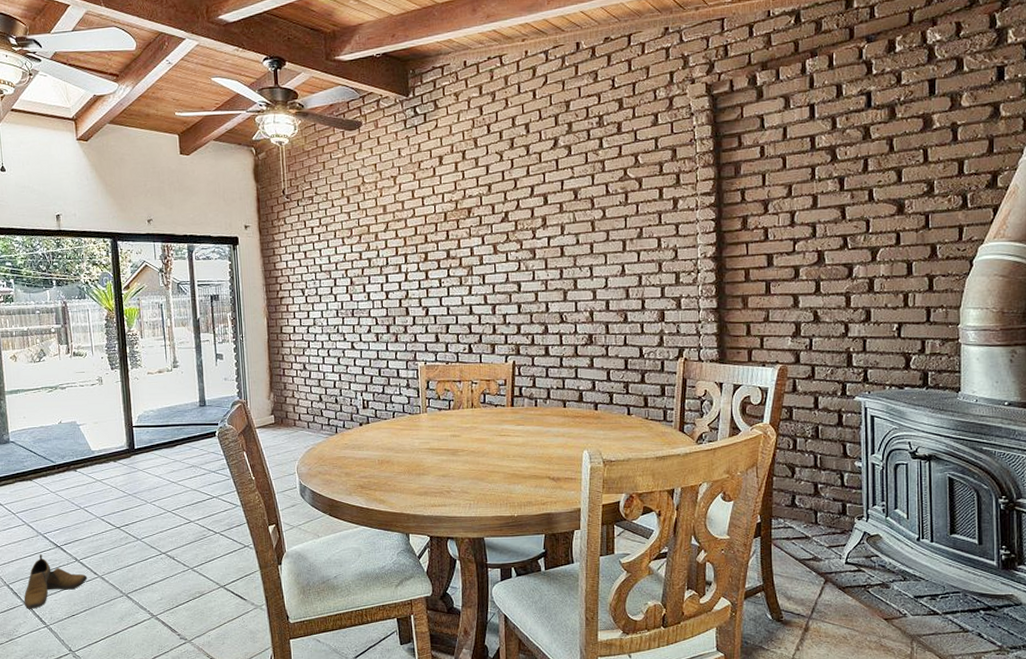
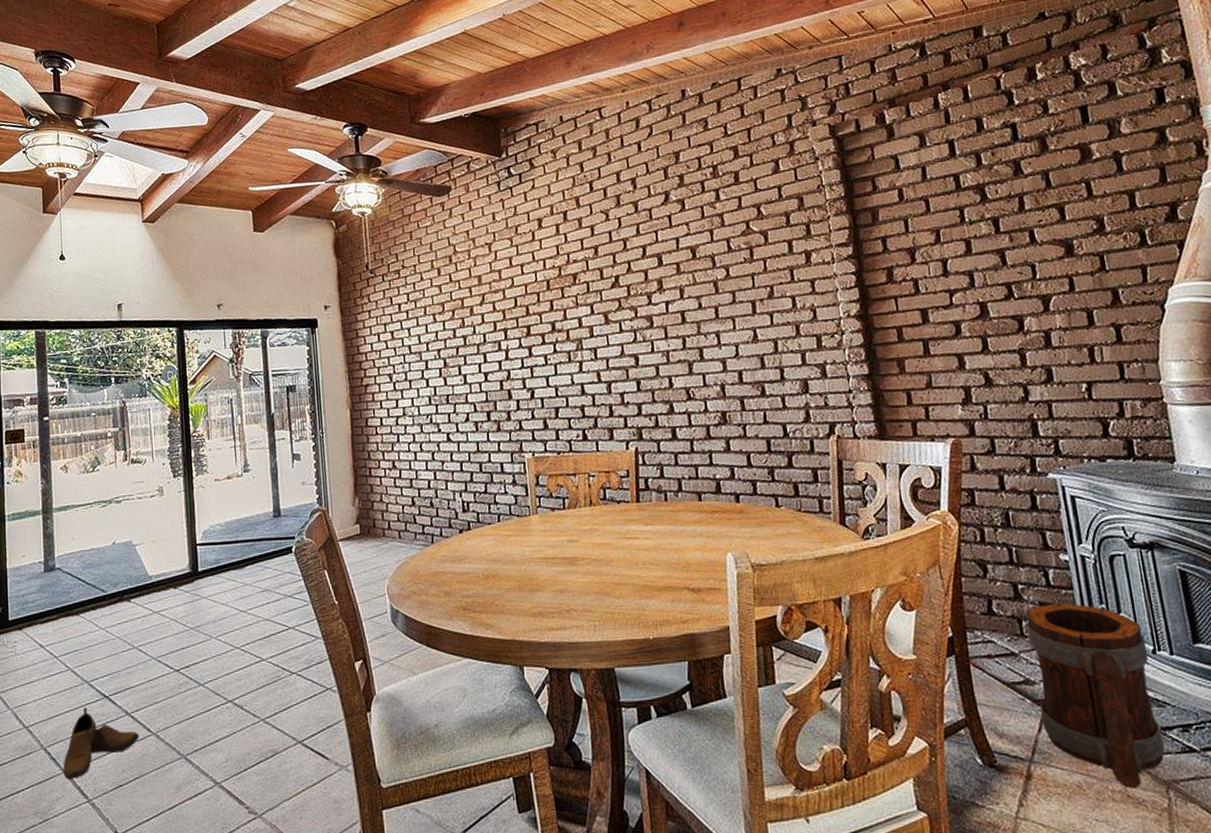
wooden bucket: none [820,500,914,640] -> present [1026,603,1165,789]

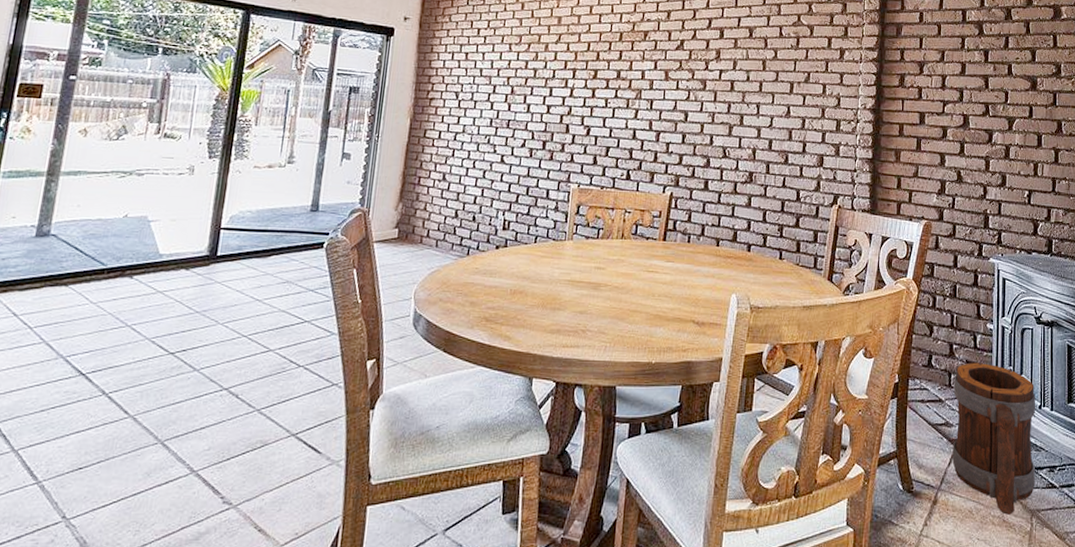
shoe: present [63,707,140,779] -> none [12,383,114,458]

